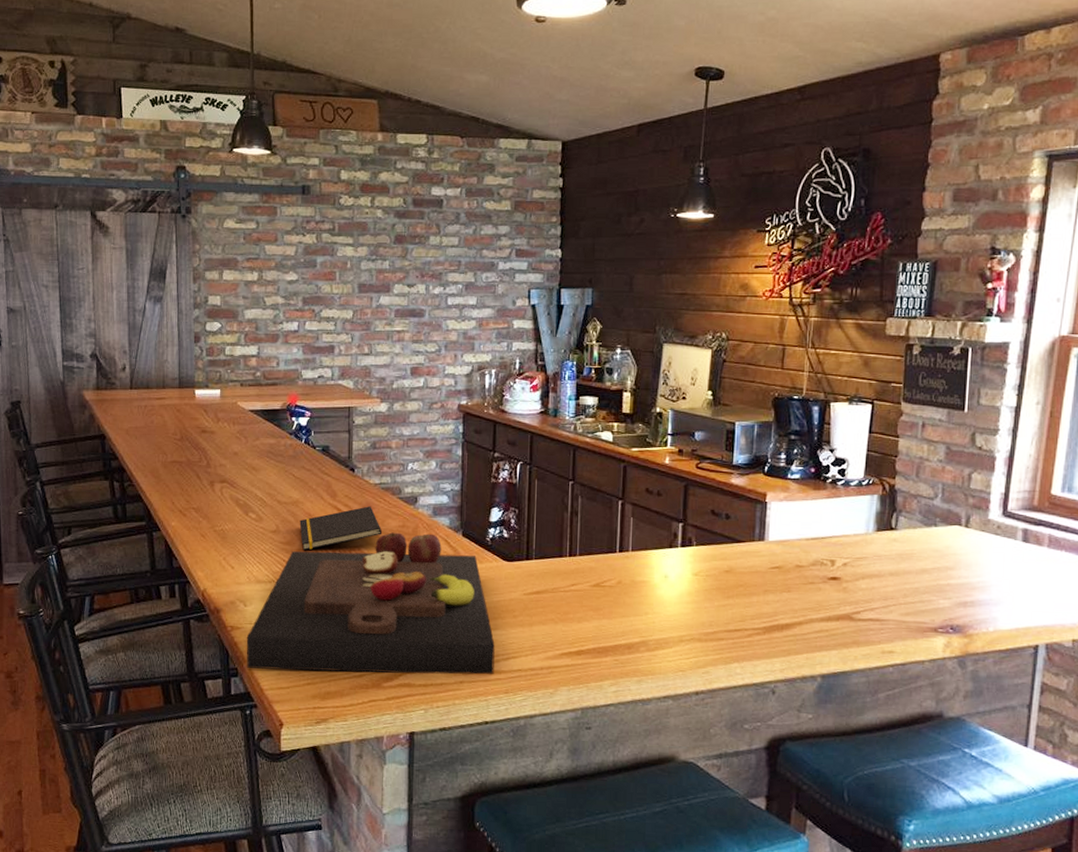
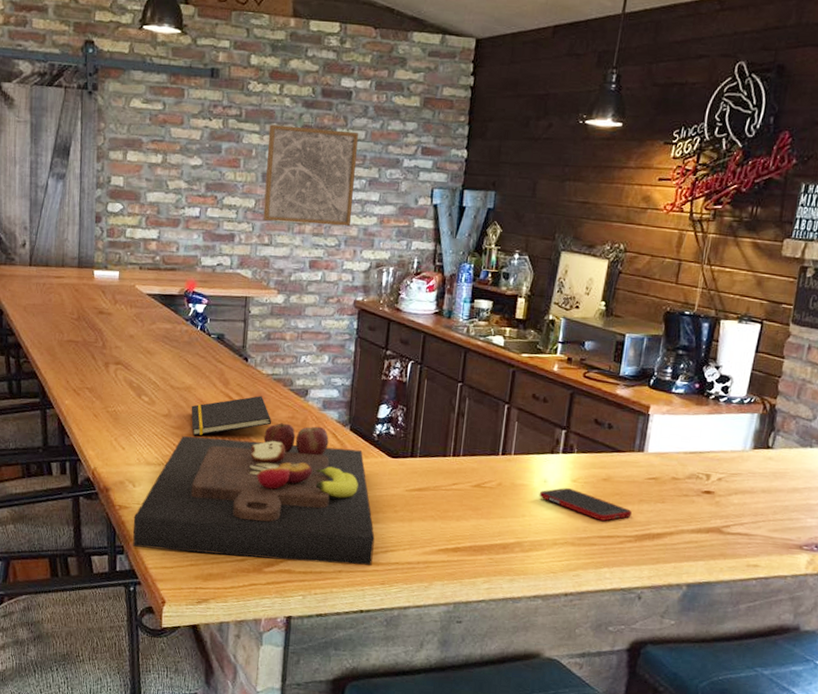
wall art: none [361,236,452,332] -> present [263,124,358,227]
cell phone: none [660,582,758,614] -> present [539,488,632,521]

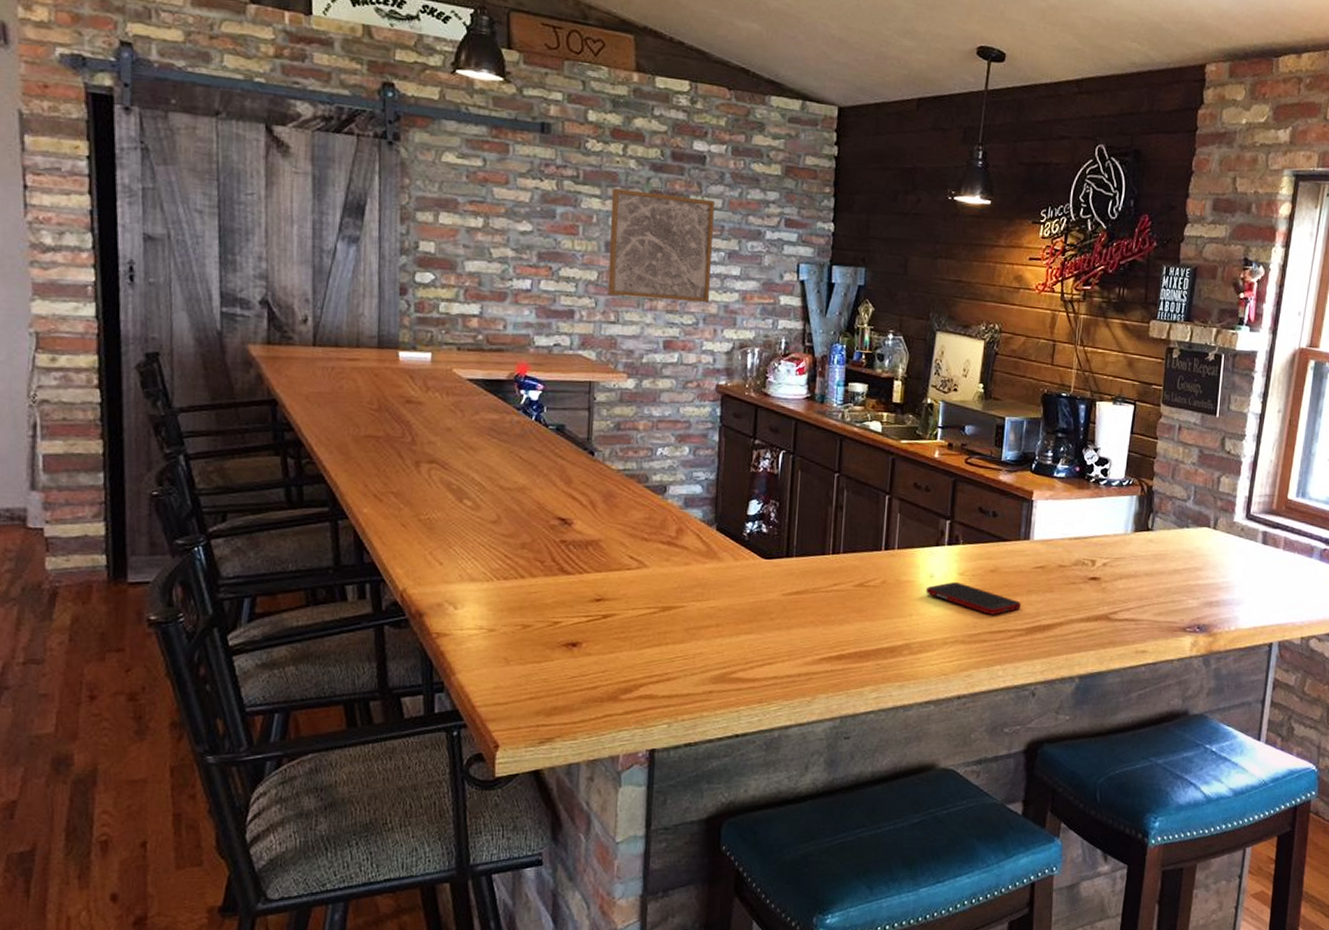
cutting board: present [133,423,375,566] -> none [455,525,749,684]
notepad: present [191,396,272,436] -> none [526,495,625,545]

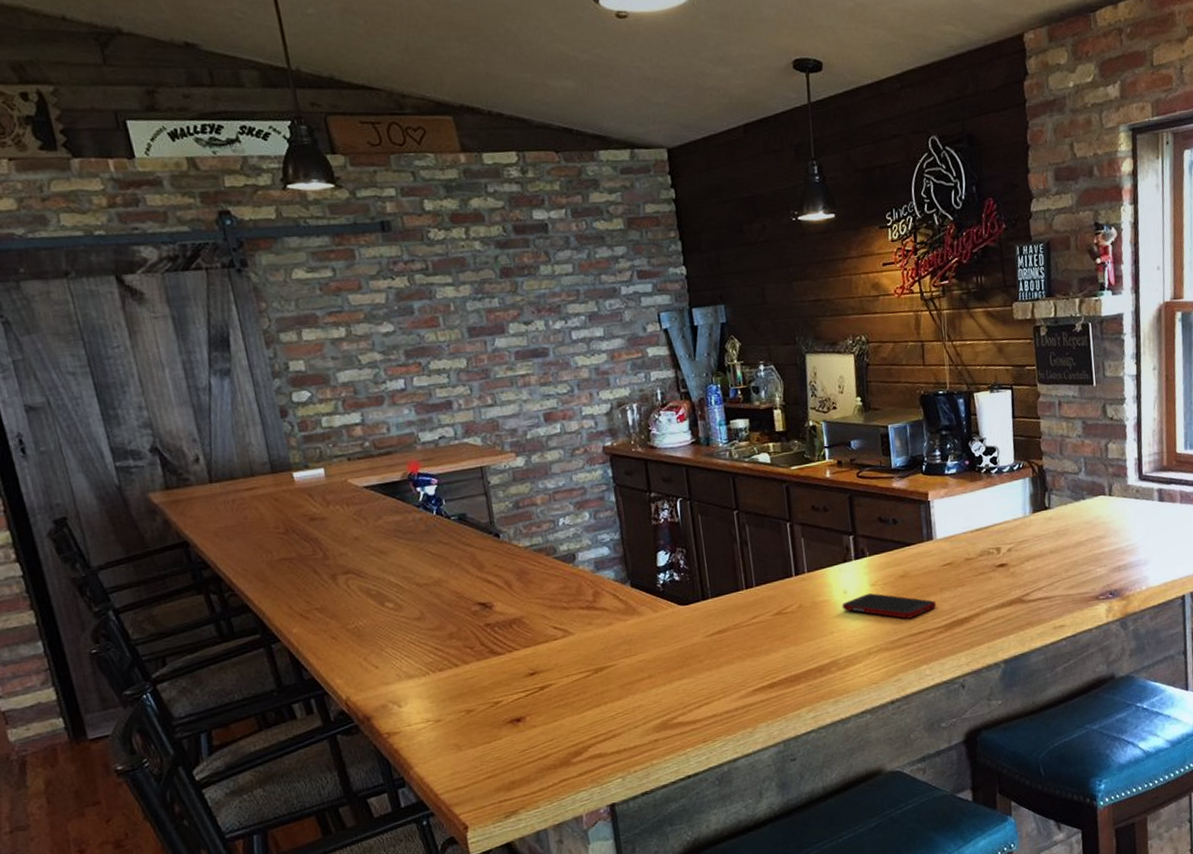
wall art: present [607,188,714,303] -> none [463,267,580,379]

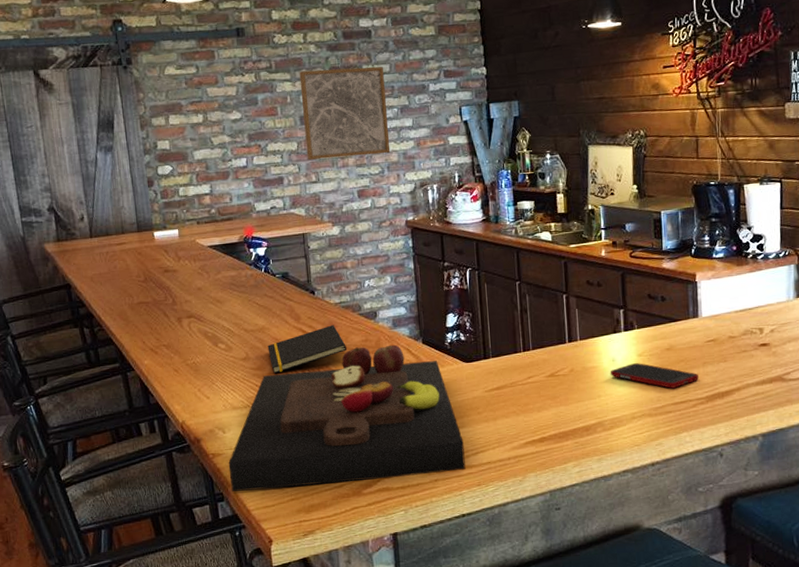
cutting board: none [407,590,689,776] -> present [228,344,466,493]
notepad: none [446,572,543,634] -> present [267,325,347,374]
wall art: none [463,267,580,379] -> present [299,67,391,160]

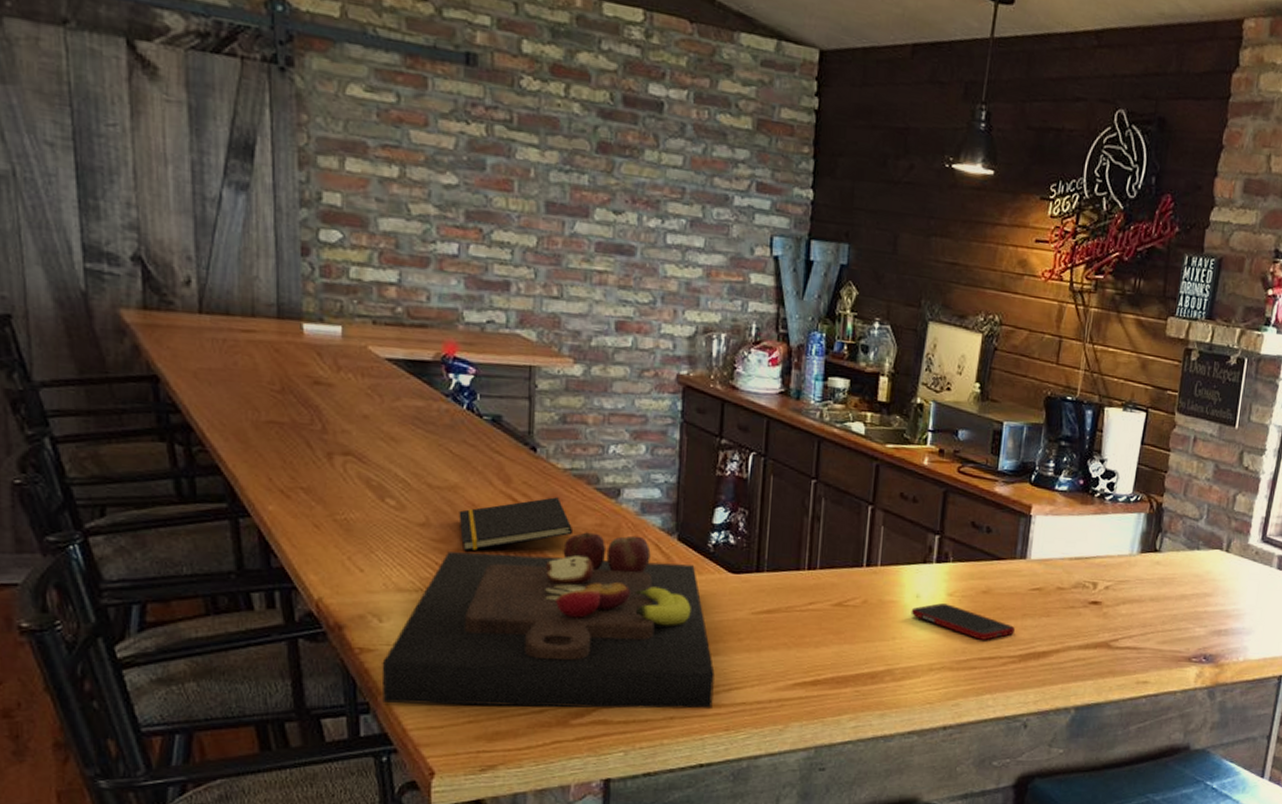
wall art: present [299,67,391,160] -> none [549,136,674,279]

